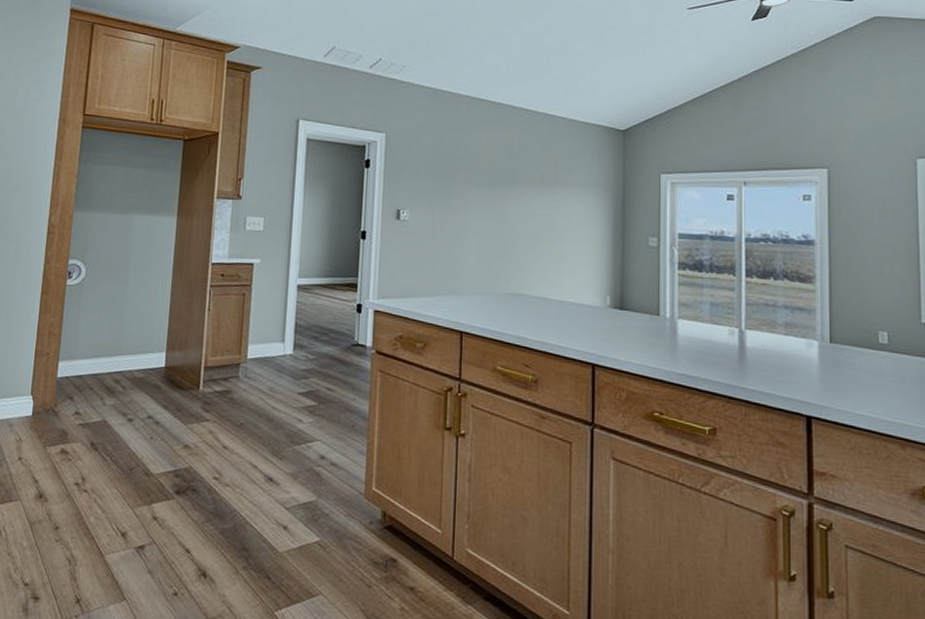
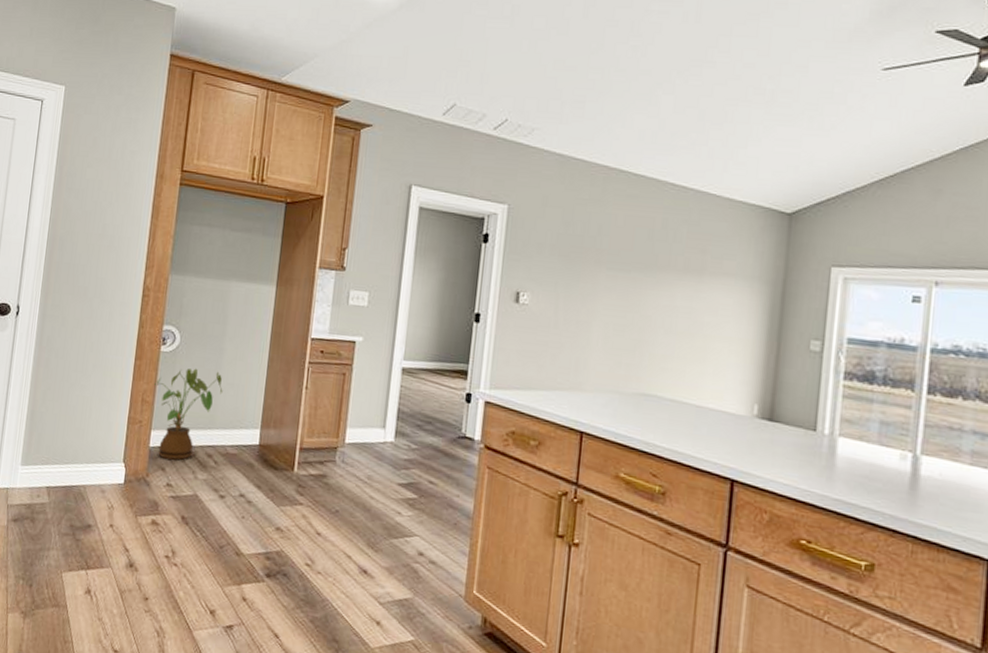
house plant: none [61,298,129,389] -> present [155,368,223,461]

